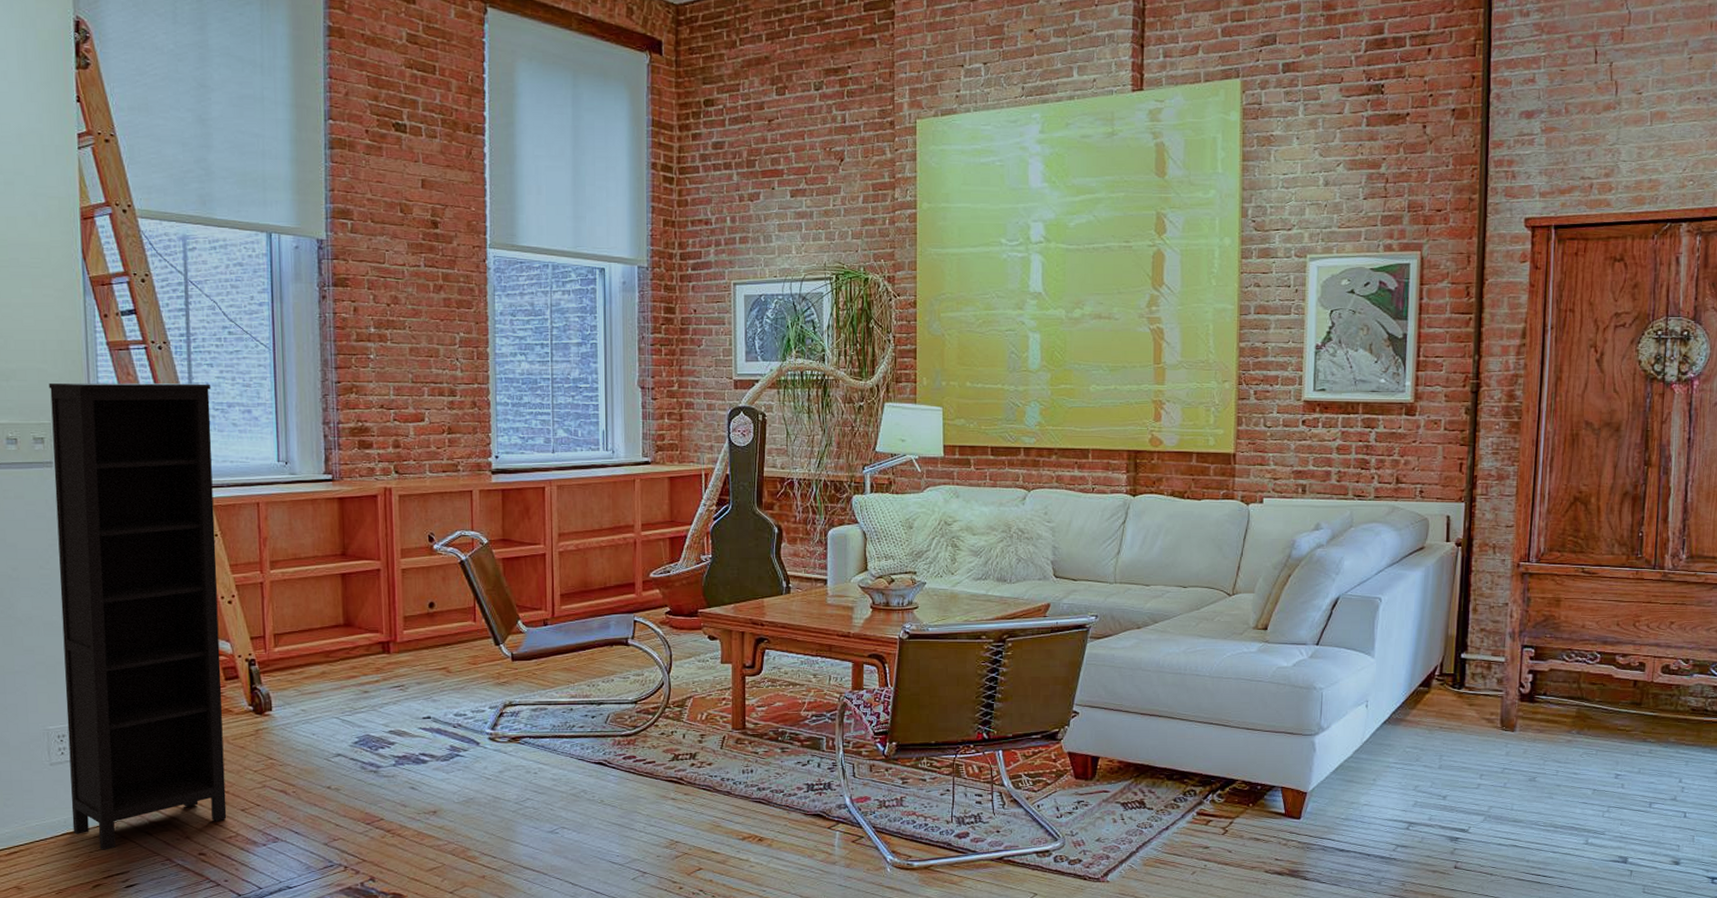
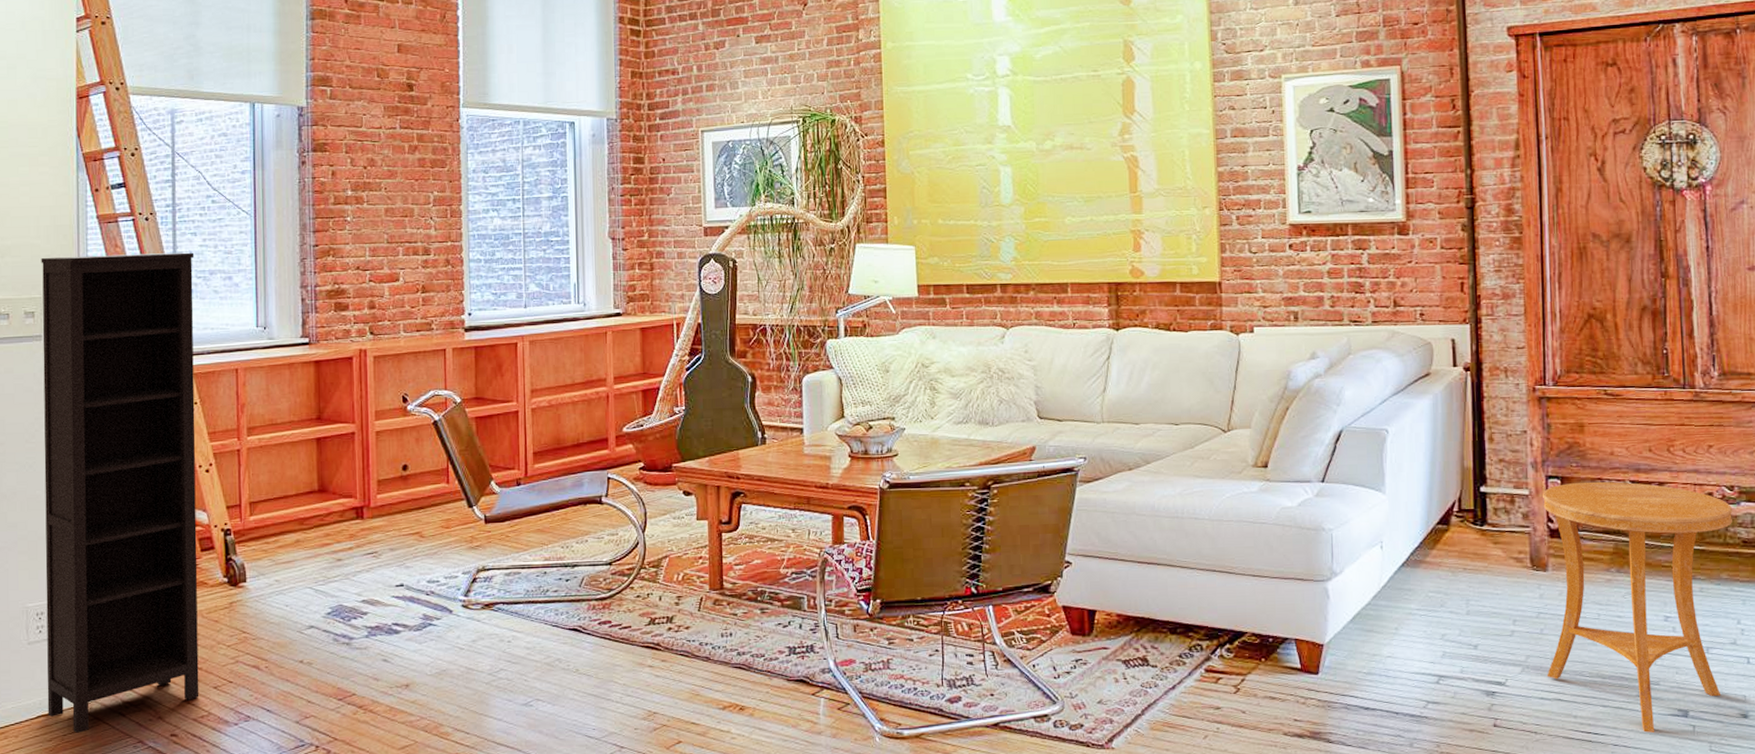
side table: none [1505,651,1686,877] -> present [1542,481,1733,734]

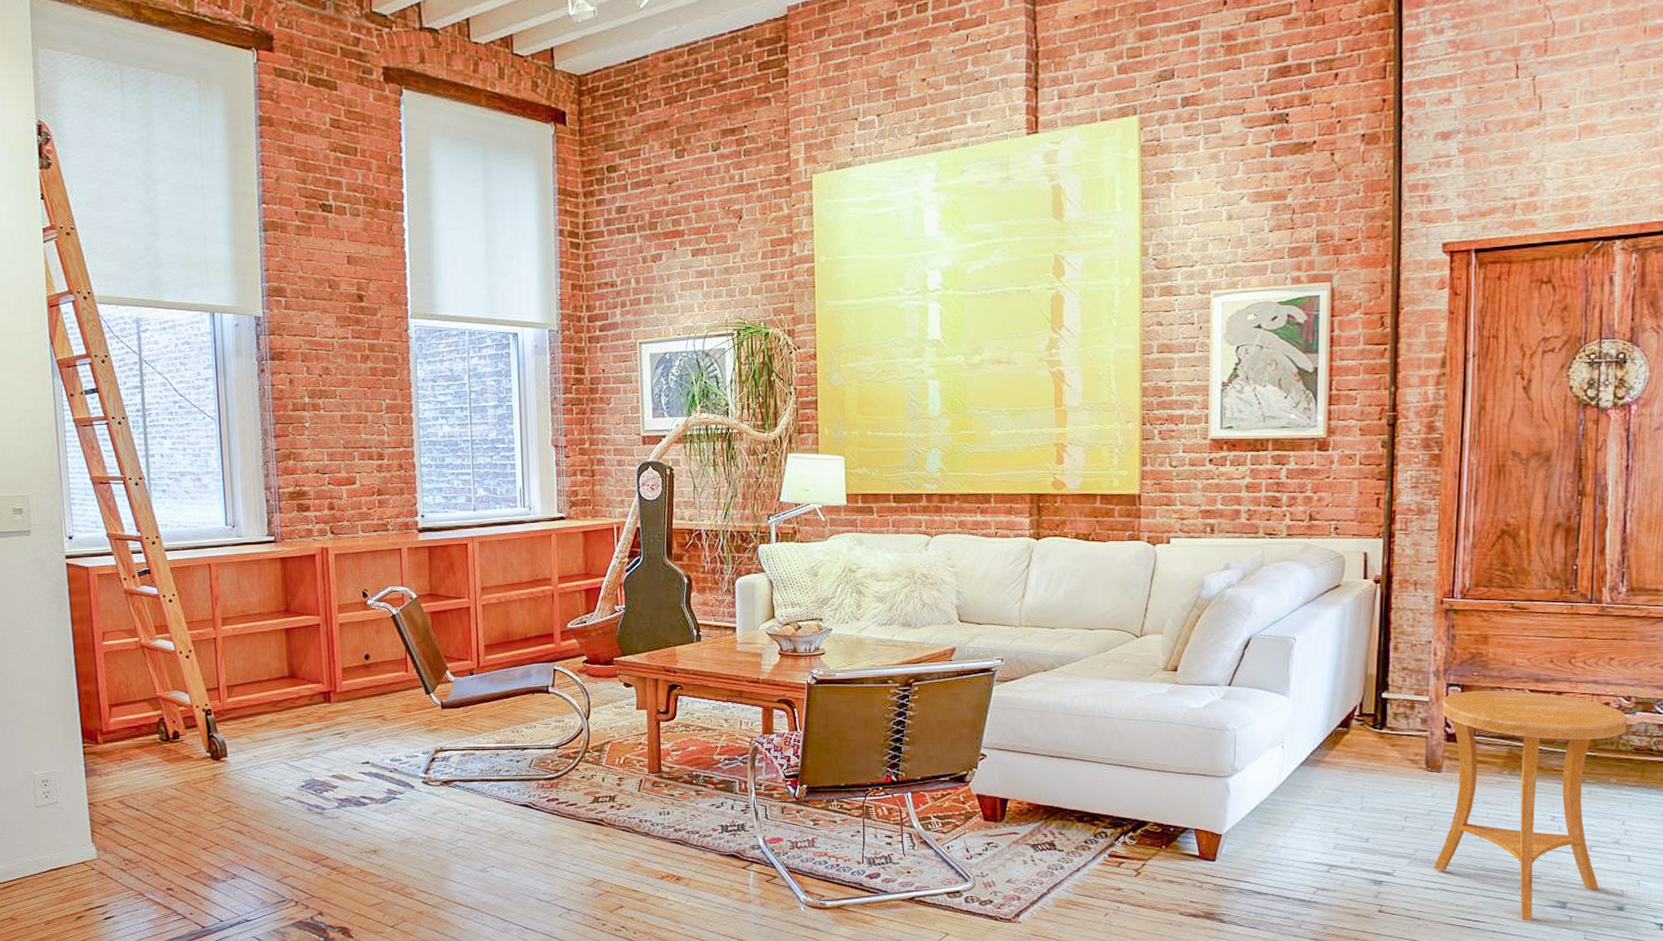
bookcase: present [41,252,199,733] -> none [24,455,191,885]

